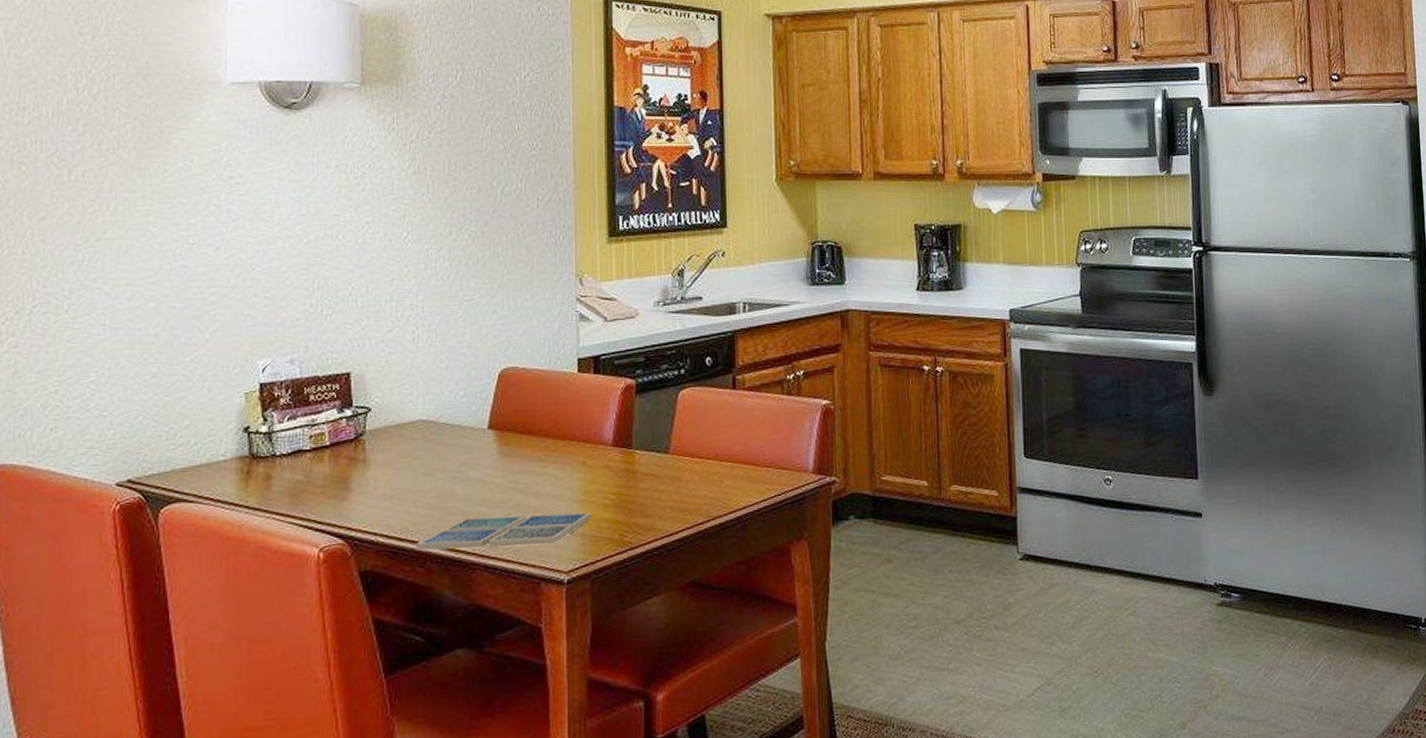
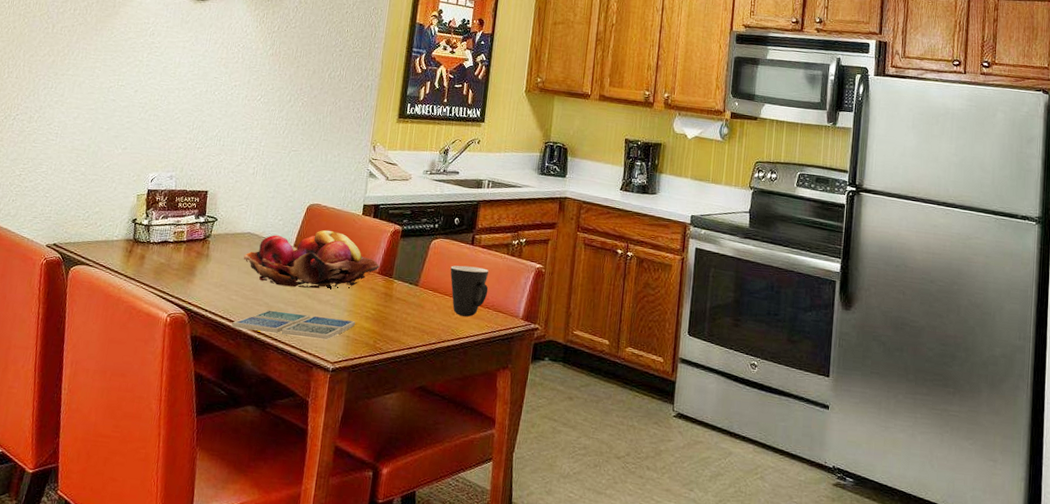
fruit basket: none [417,399,613,484] -> present [243,230,380,289]
mug: none [709,416,764,482] -> present [450,265,489,317]

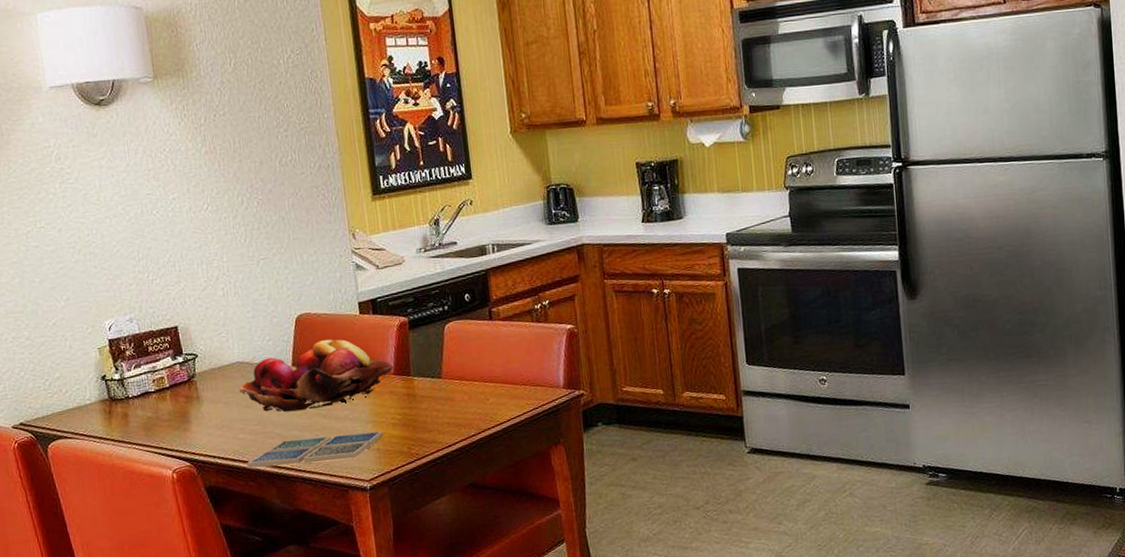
mug: present [450,265,489,317] -> none [472,342,520,400]

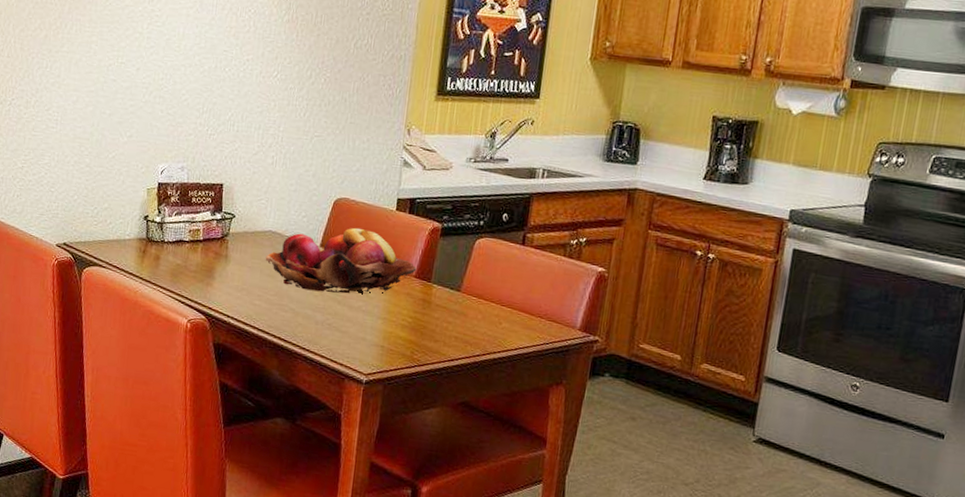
drink coaster: present [246,432,384,469] -> none [256,316,391,350]

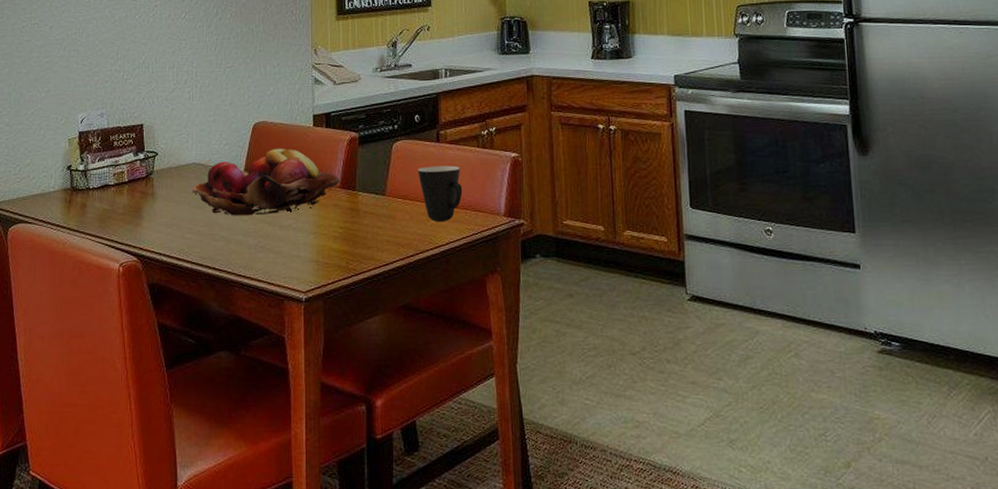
mug: none [497,268,542,327] -> present [418,165,463,221]

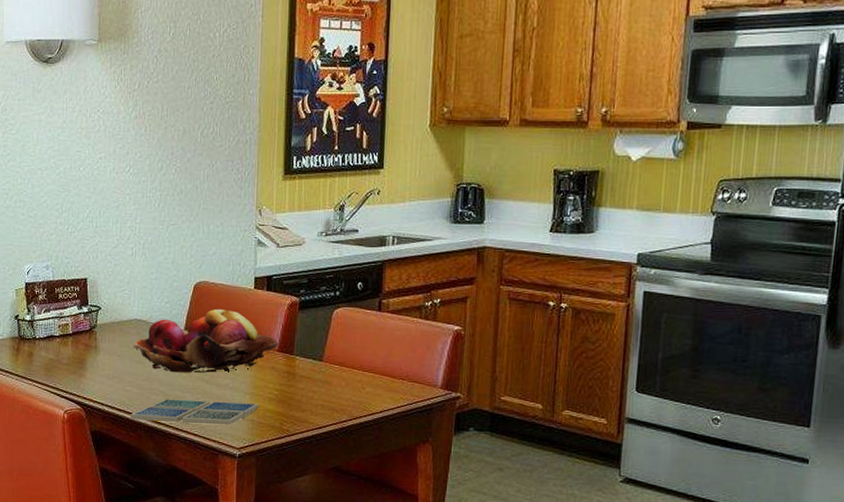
drink coaster: none [190,243,324,269] -> present [130,399,259,426]
mug: present [418,165,463,221] -> none [357,334,401,390]

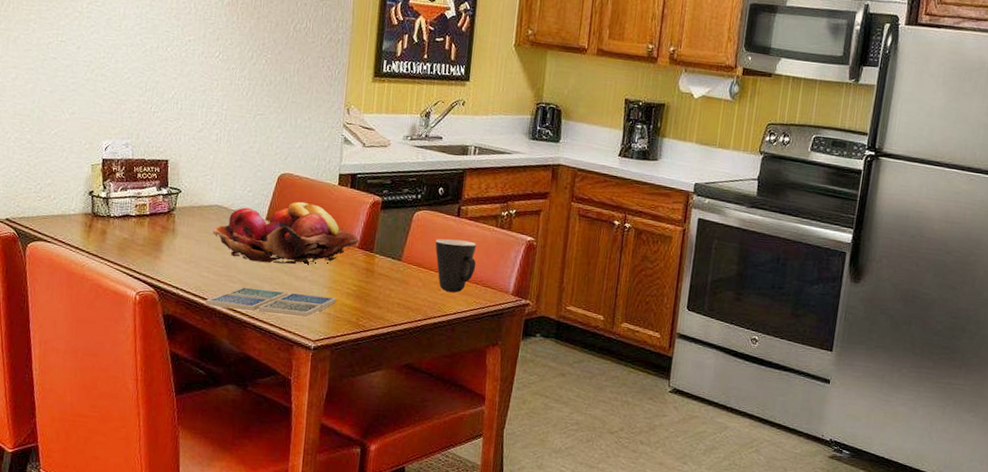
mug: none [357,334,401,390] -> present [435,238,476,293]

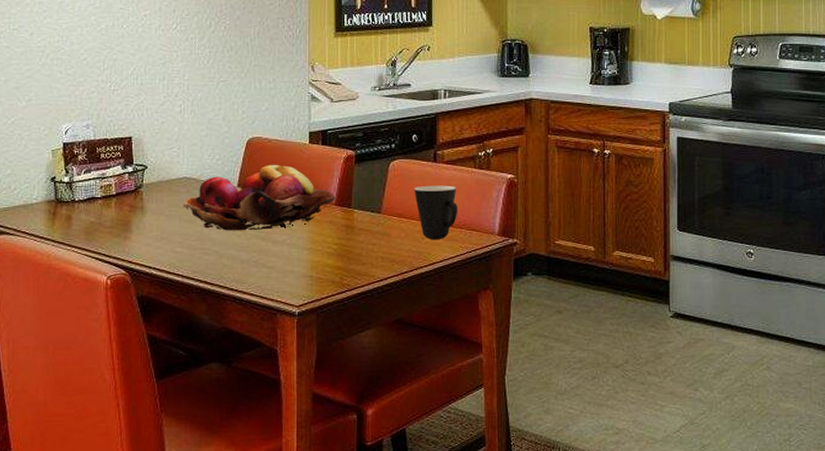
drink coaster: present [205,287,337,318] -> none [181,258,318,283]

